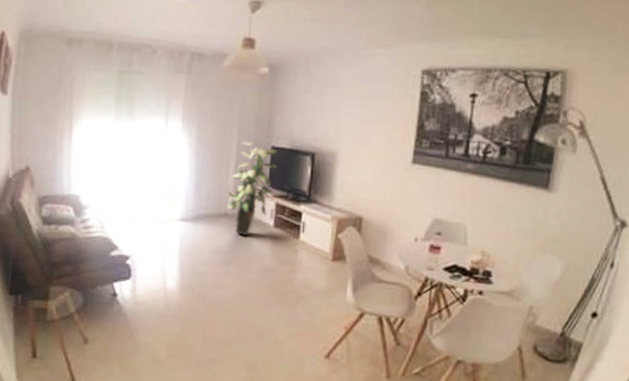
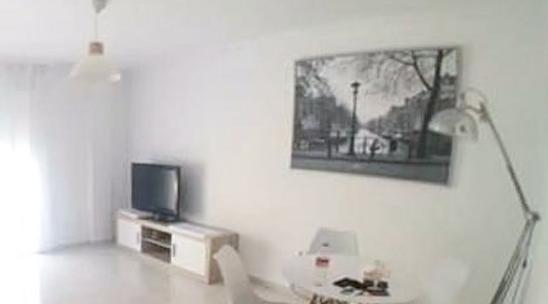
indoor plant: present [227,141,277,236] -> none [87,159,140,265]

